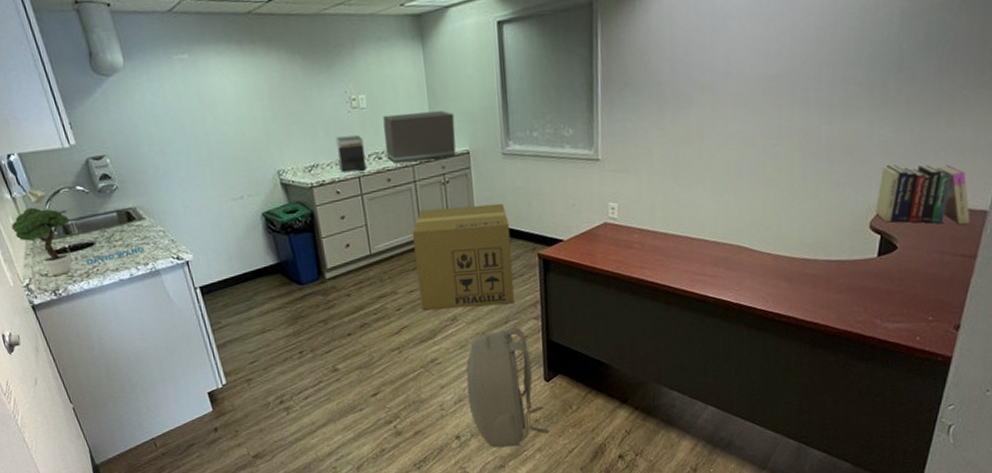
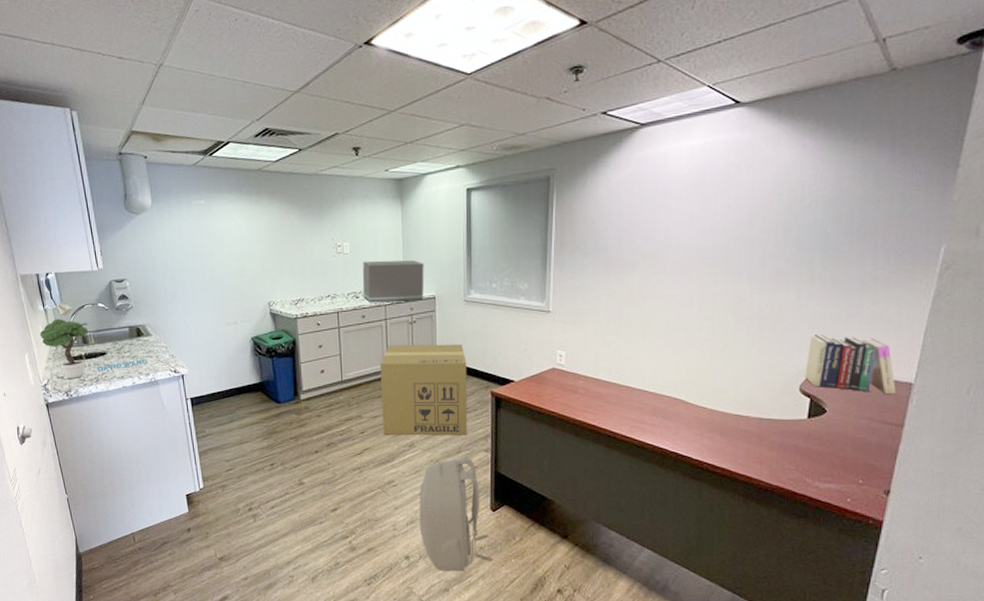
coffee maker: present [335,135,367,173] -> none [320,276,345,307]

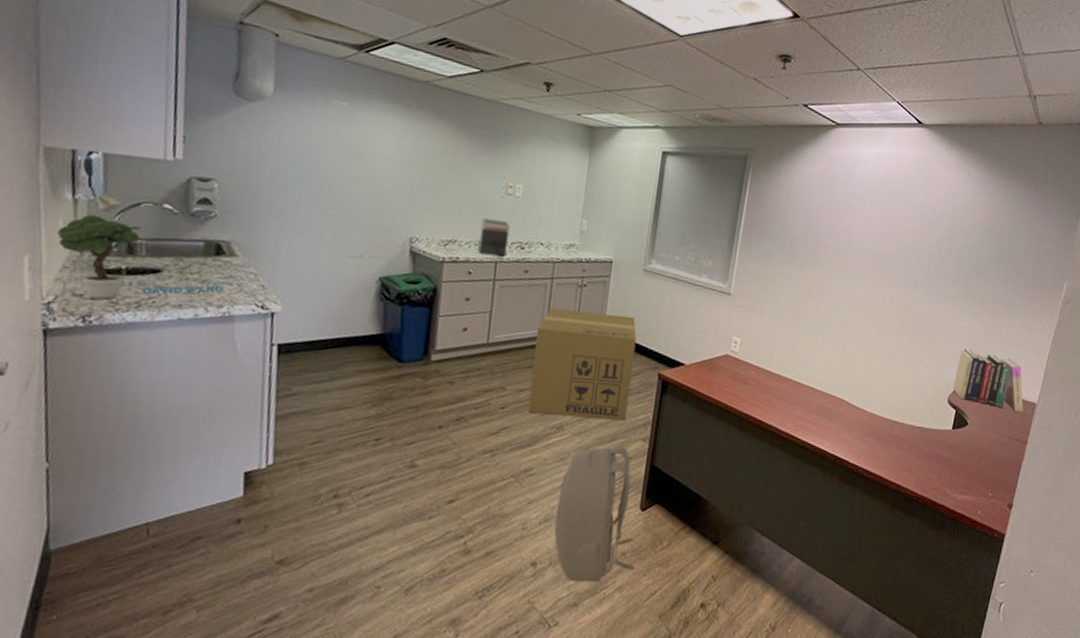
coffee maker: none [320,276,345,307] -> present [476,218,510,257]
microwave: present [362,260,424,303] -> none [529,208,605,263]

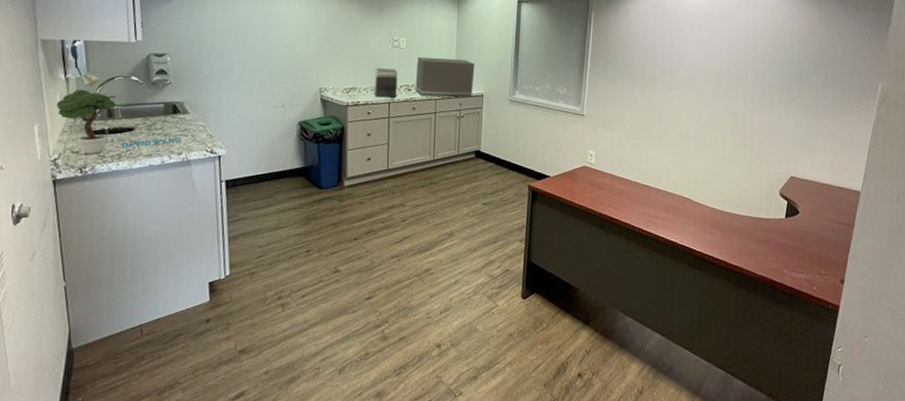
cardboard box: present [528,308,637,421] -> none [424,137,508,226]
microwave: none [529,208,605,263] -> present [415,56,475,97]
backpack: present [554,446,634,581] -> none [453,247,520,358]
books: present [953,349,1024,412] -> none [783,148,849,199]

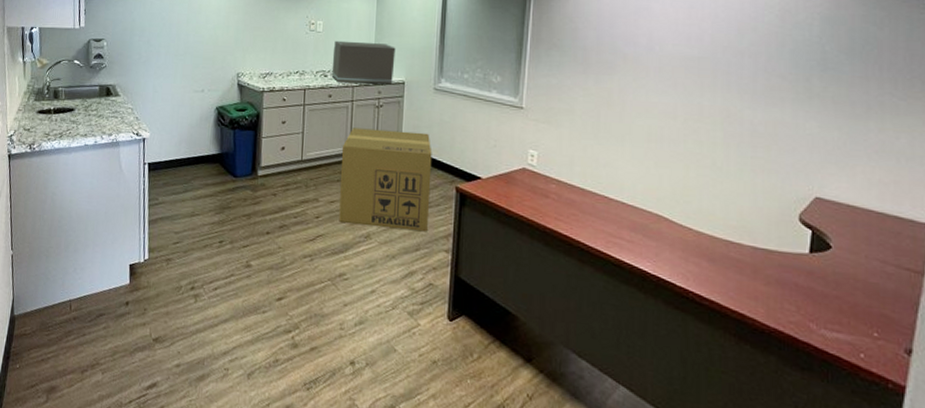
potted tree: present [56,89,181,154] -> none [15,71,112,132]
coffee maker: present [373,68,398,98] -> none [288,53,314,84]
cardboard box: none [424,137,508,226] -> present [339,127,432,232]

